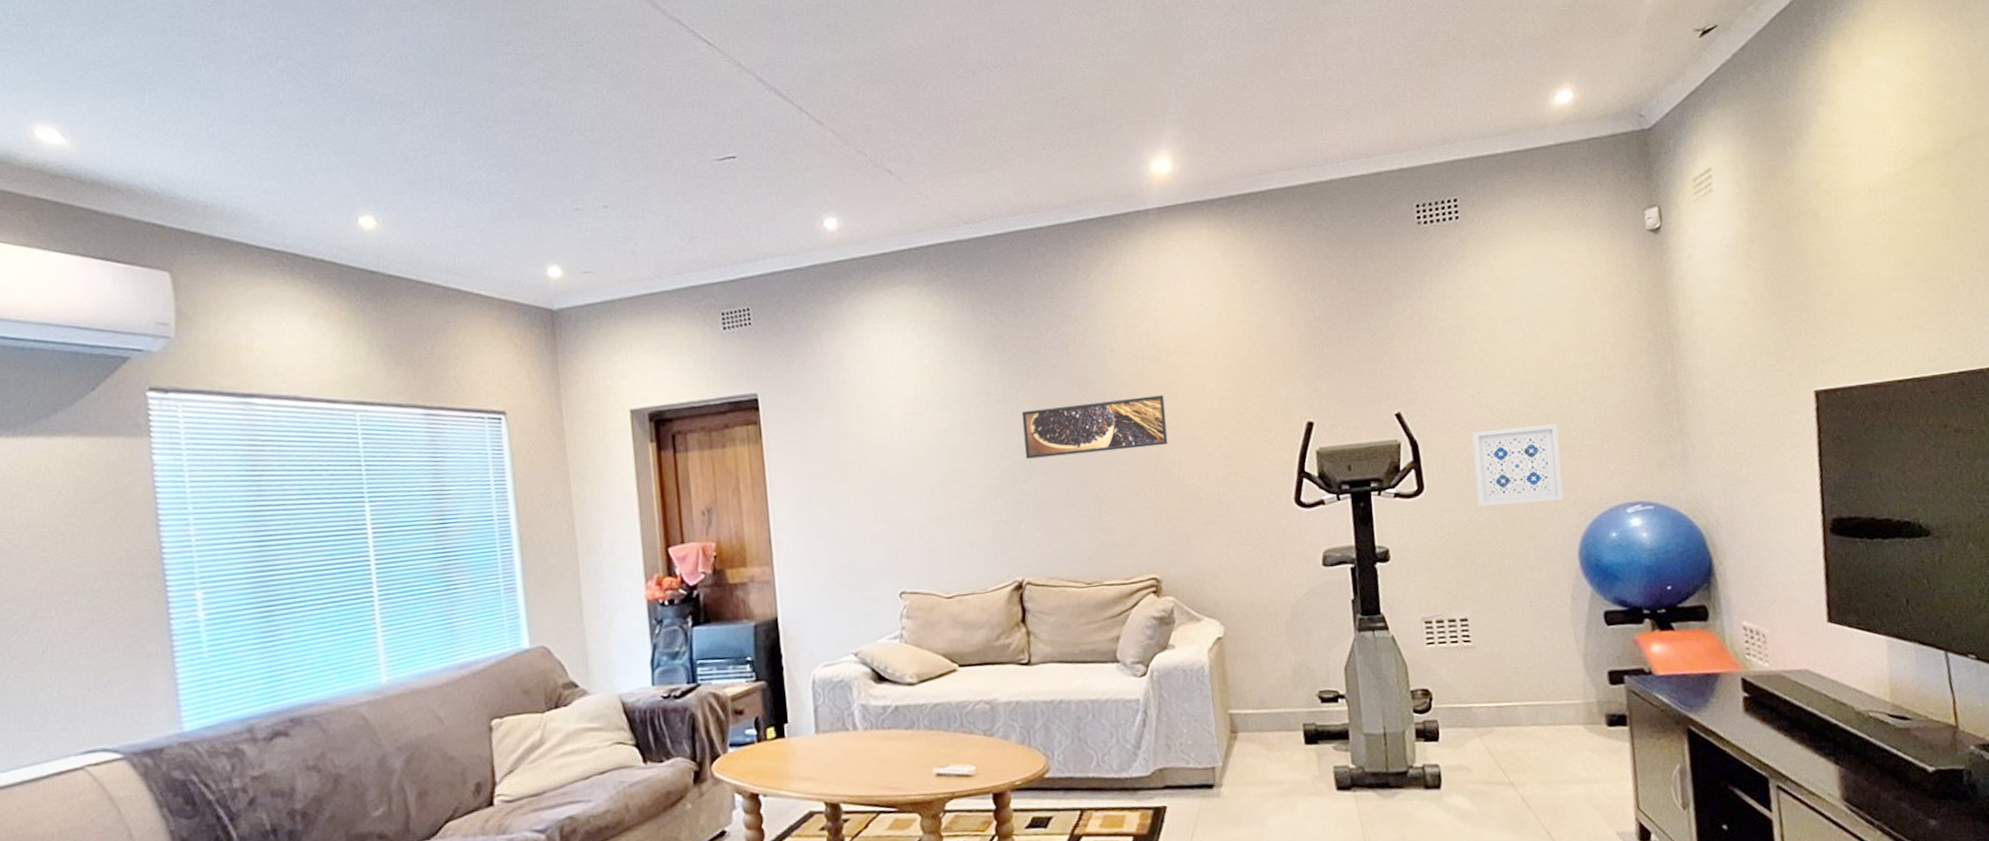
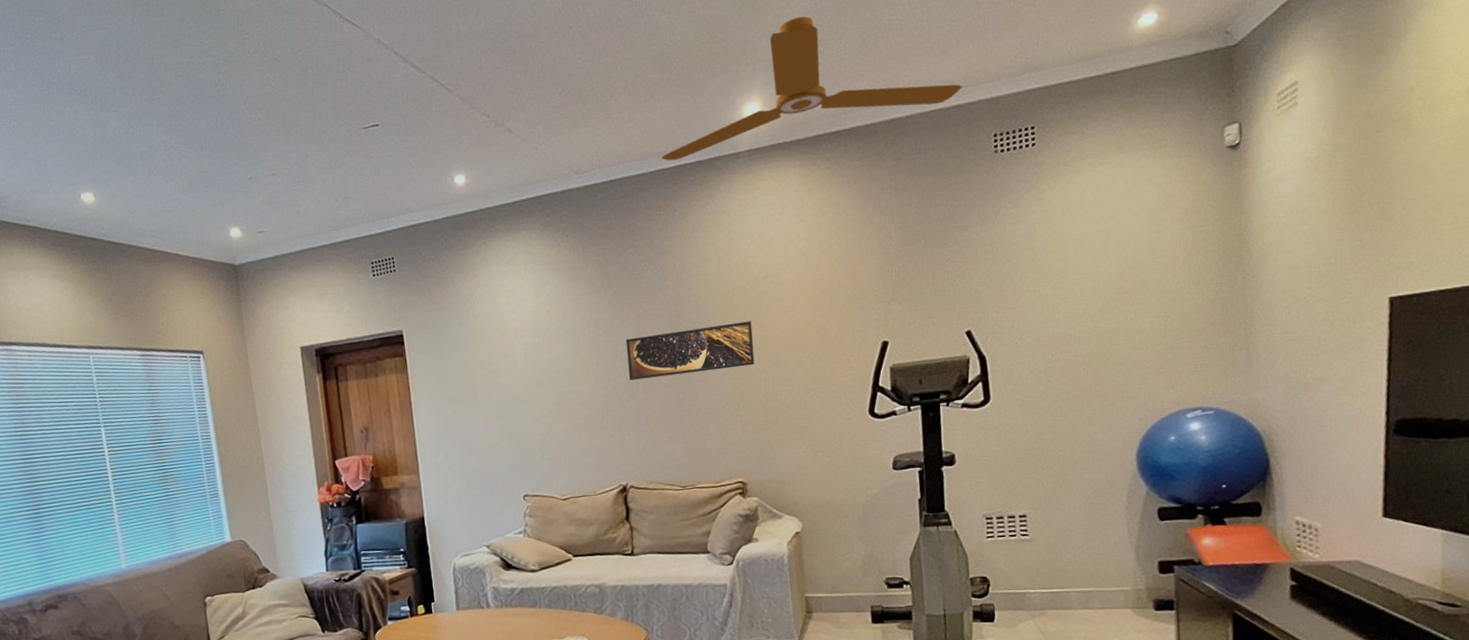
ceiling fan: none [1061,70,1382,215] -> present [661,16,963,161]
wall art: present [1471,423,1564,507] -> none [1037,336,1125,415]

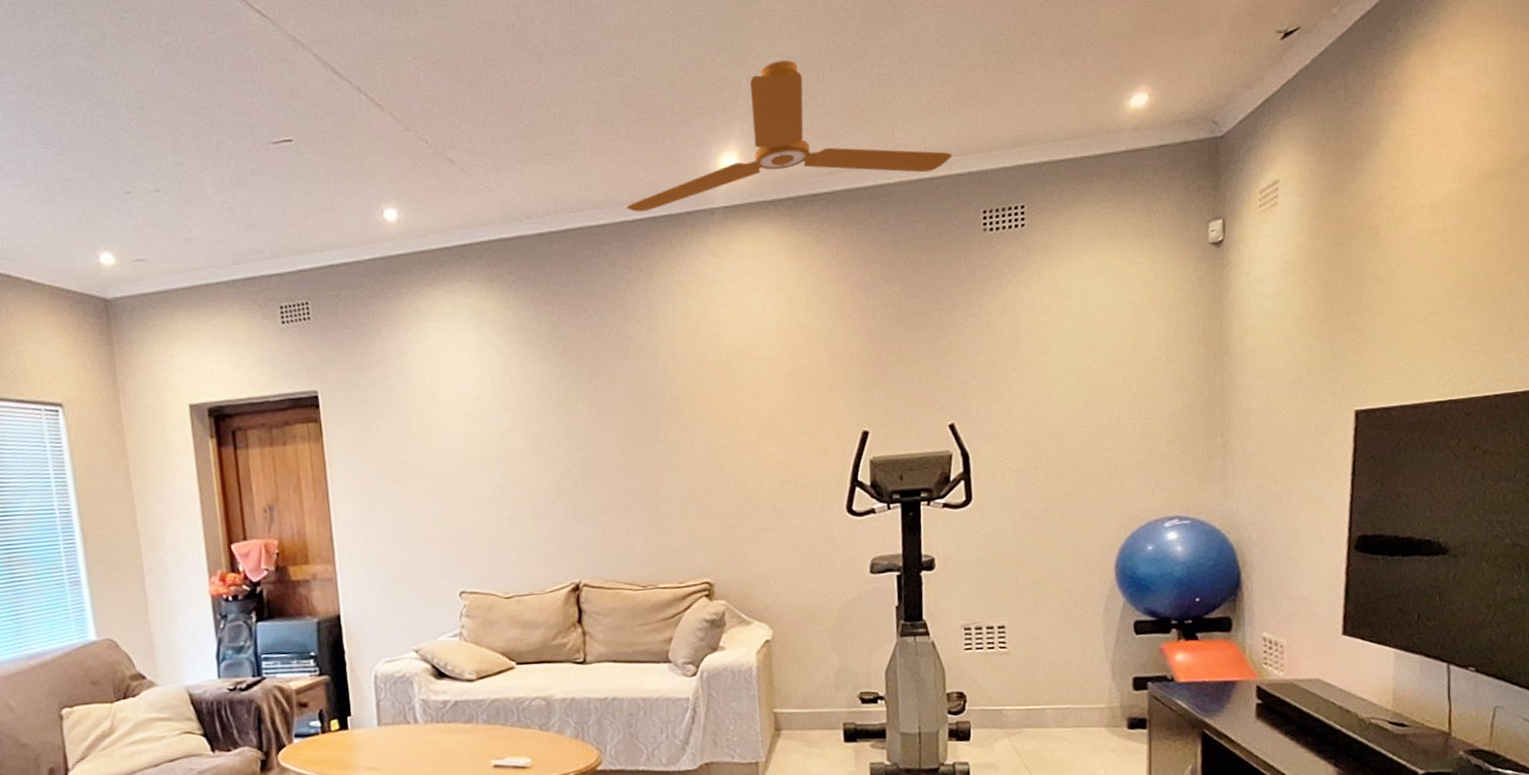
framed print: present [625,321,755,380] -> none [581,401,726,463]

